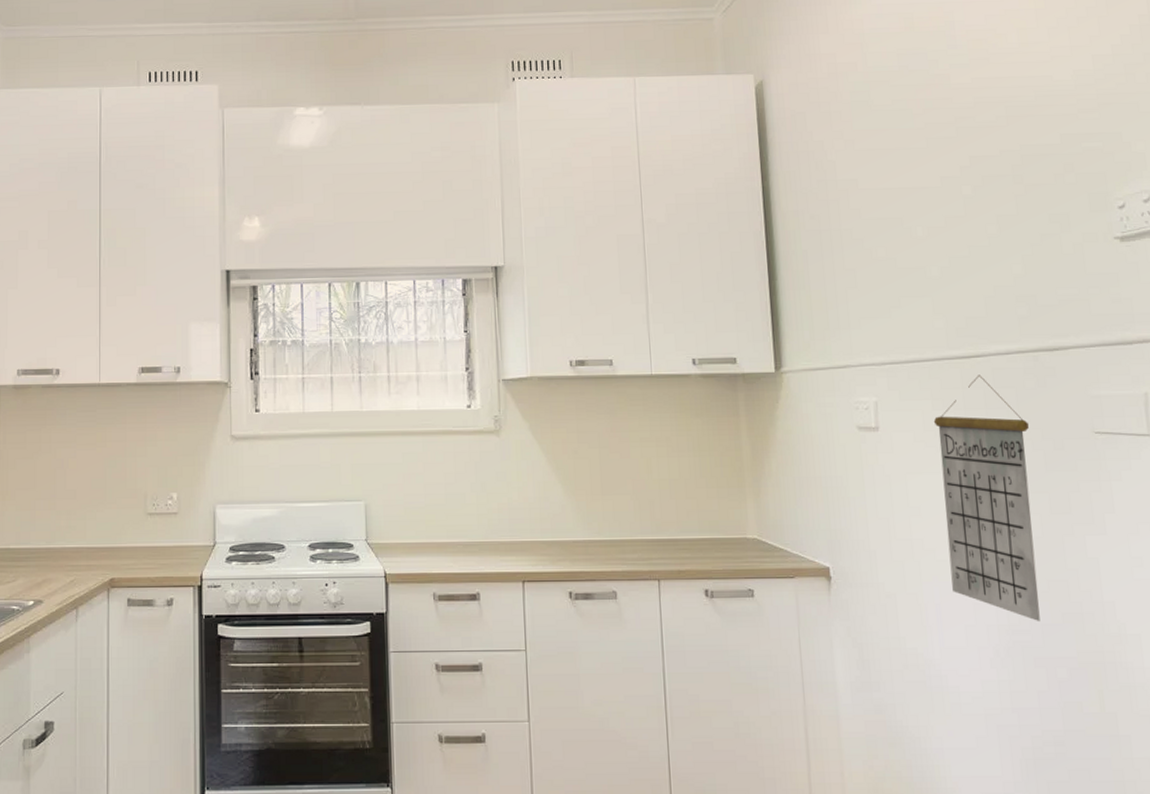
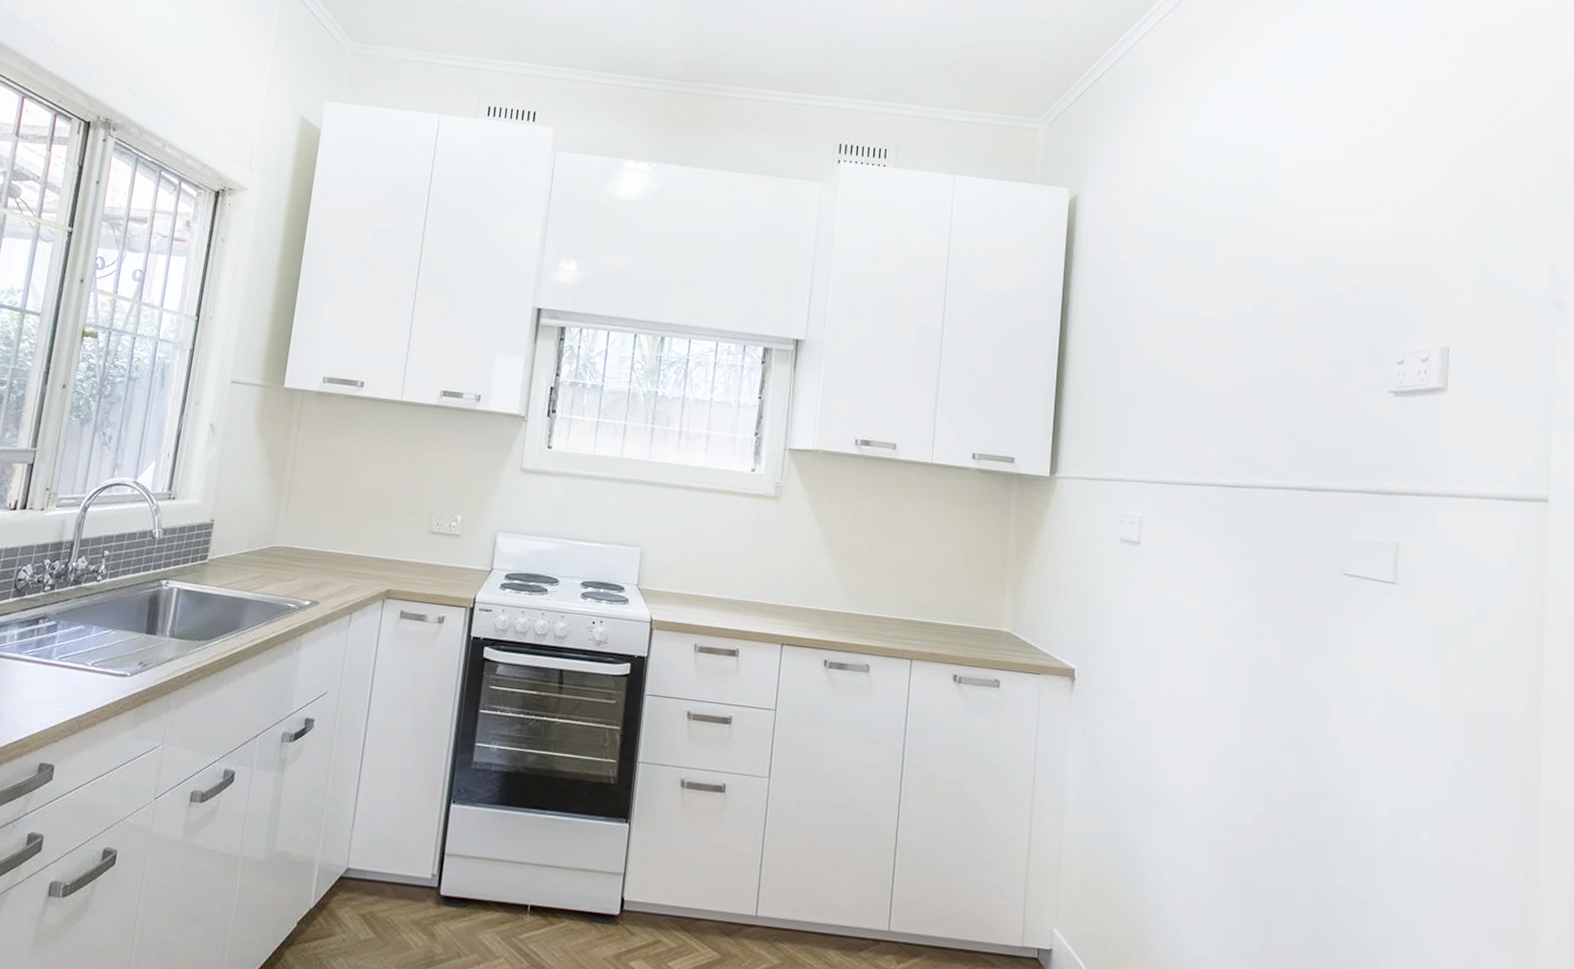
calendar: present [933,375,1040,621] -> none [1188,504,1282,746]

